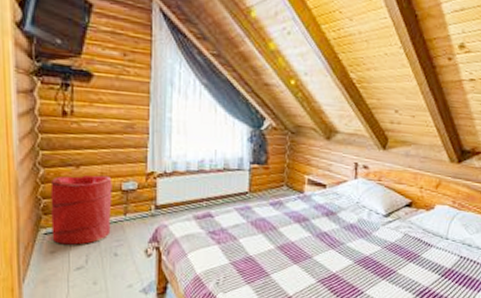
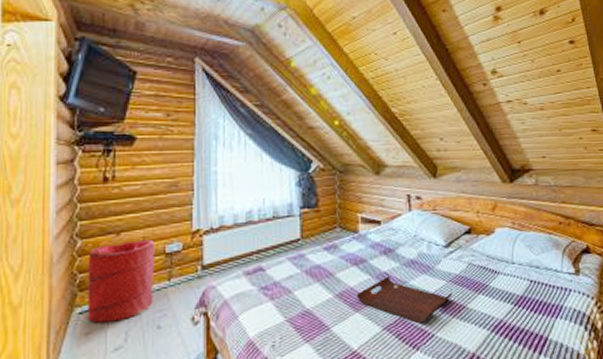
serving tray: none [296,235,386,280] -> present [356,275,453,323]

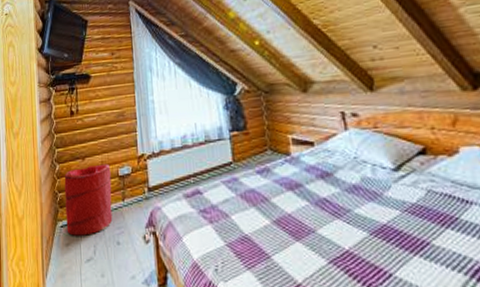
serving tray: present [356,275,453,323] -> none [295,202,411,258]

